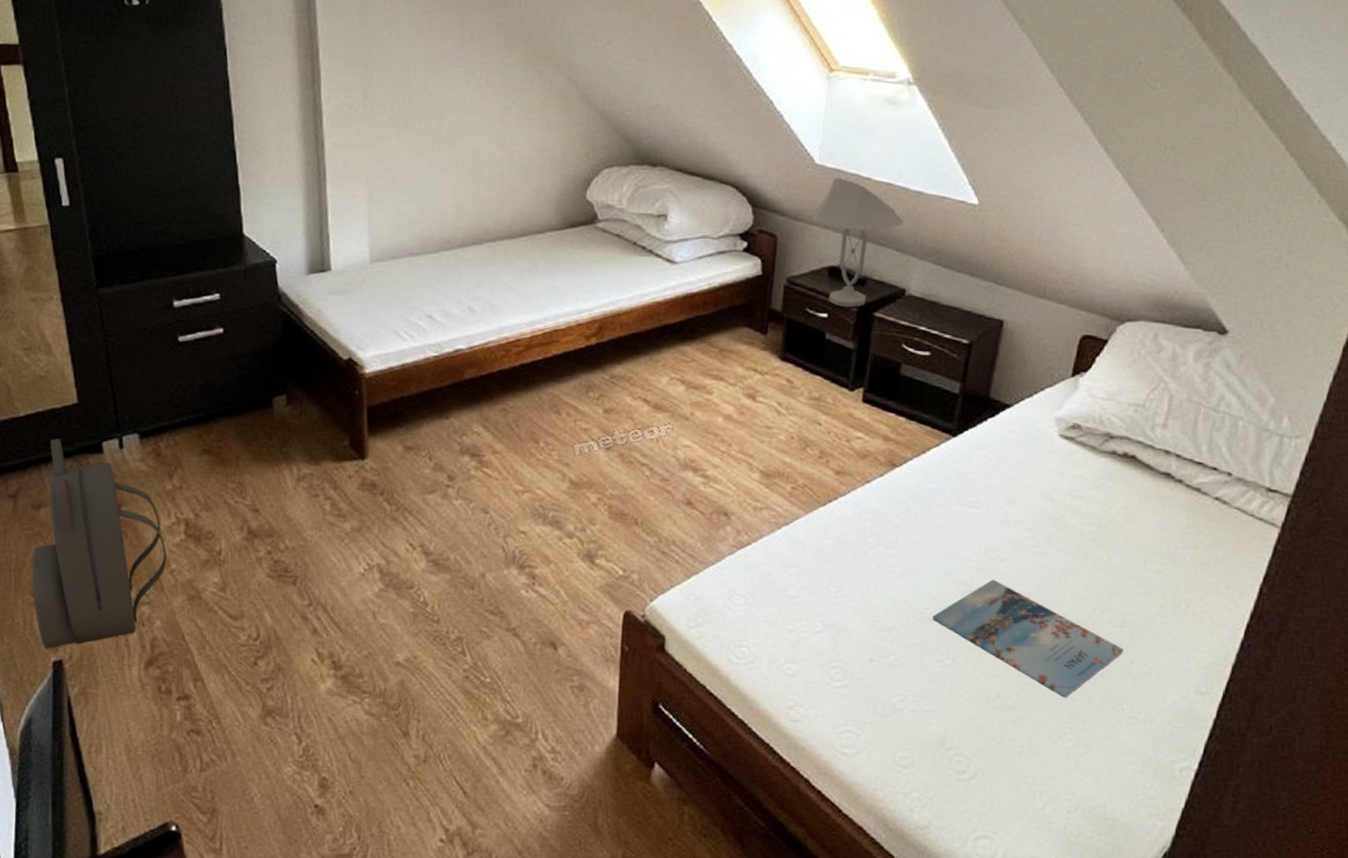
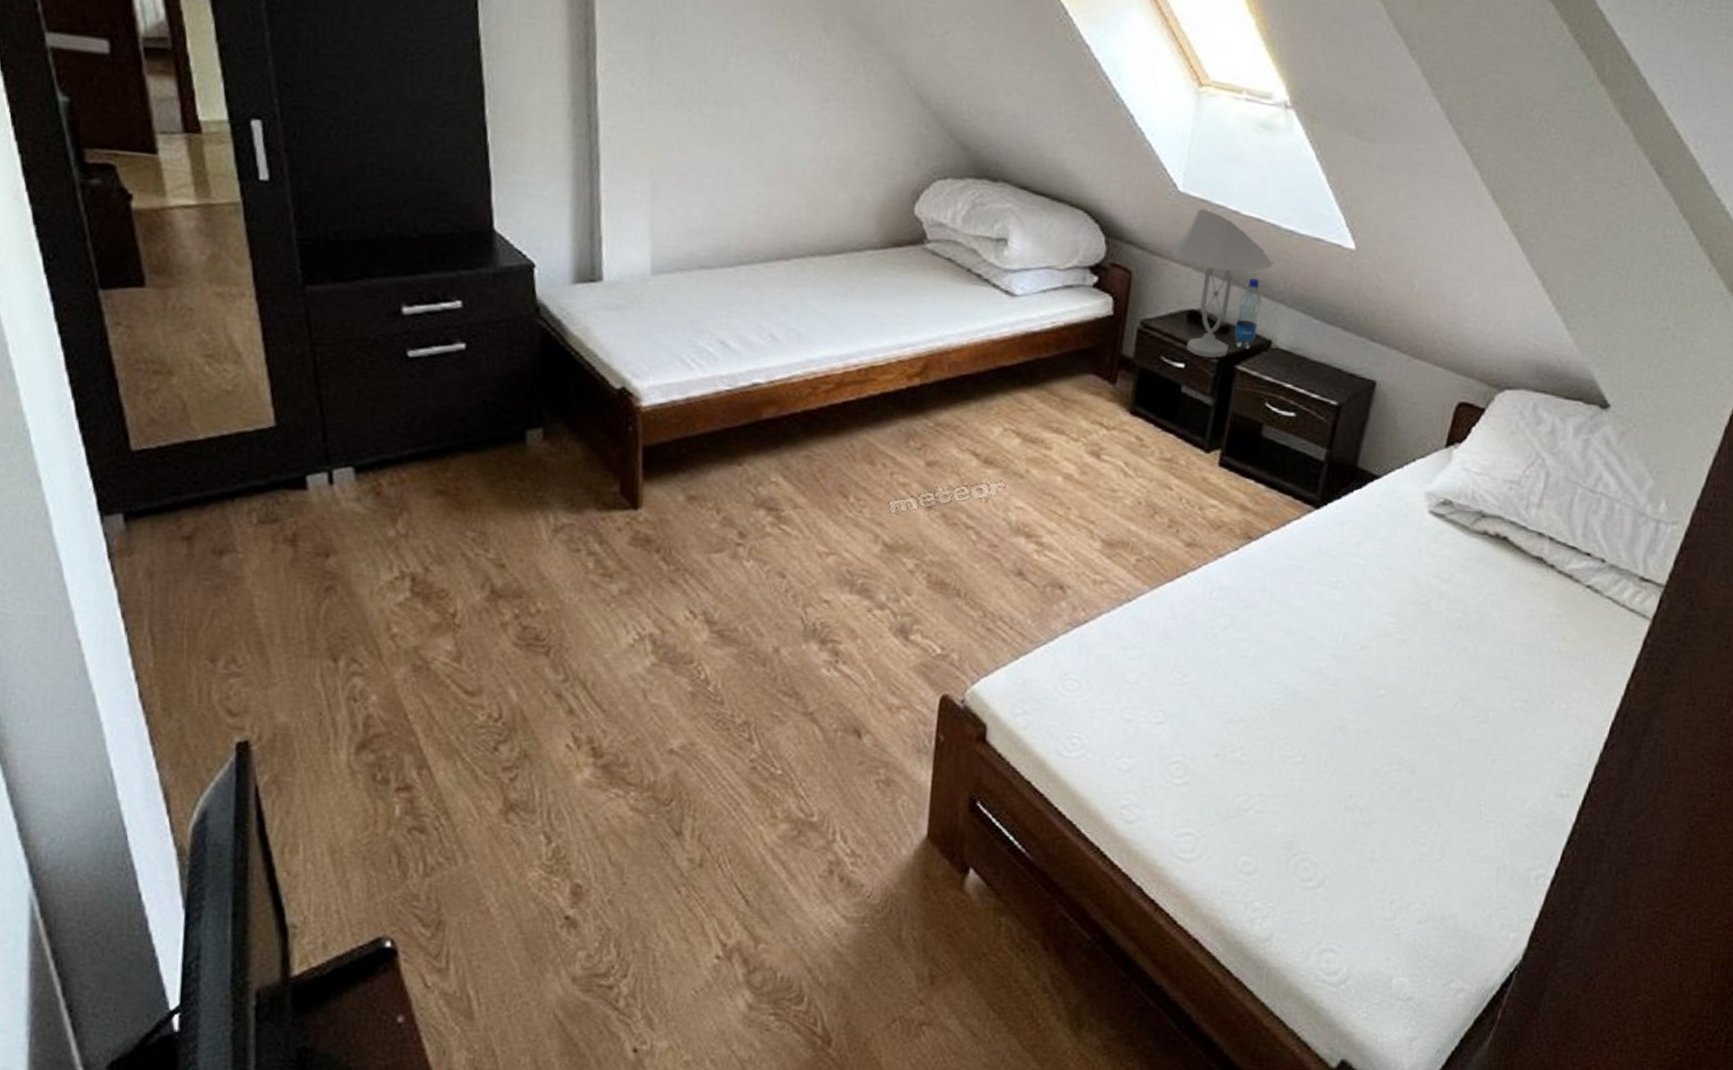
backpack: present [31,439,168,649] -> none [210,469,388,728]
bottle: none [870,236,895,298] -> present [1233,278,1262,349]
magazine: present [932,579,1124,698] -> none [1284,668,1485,800]

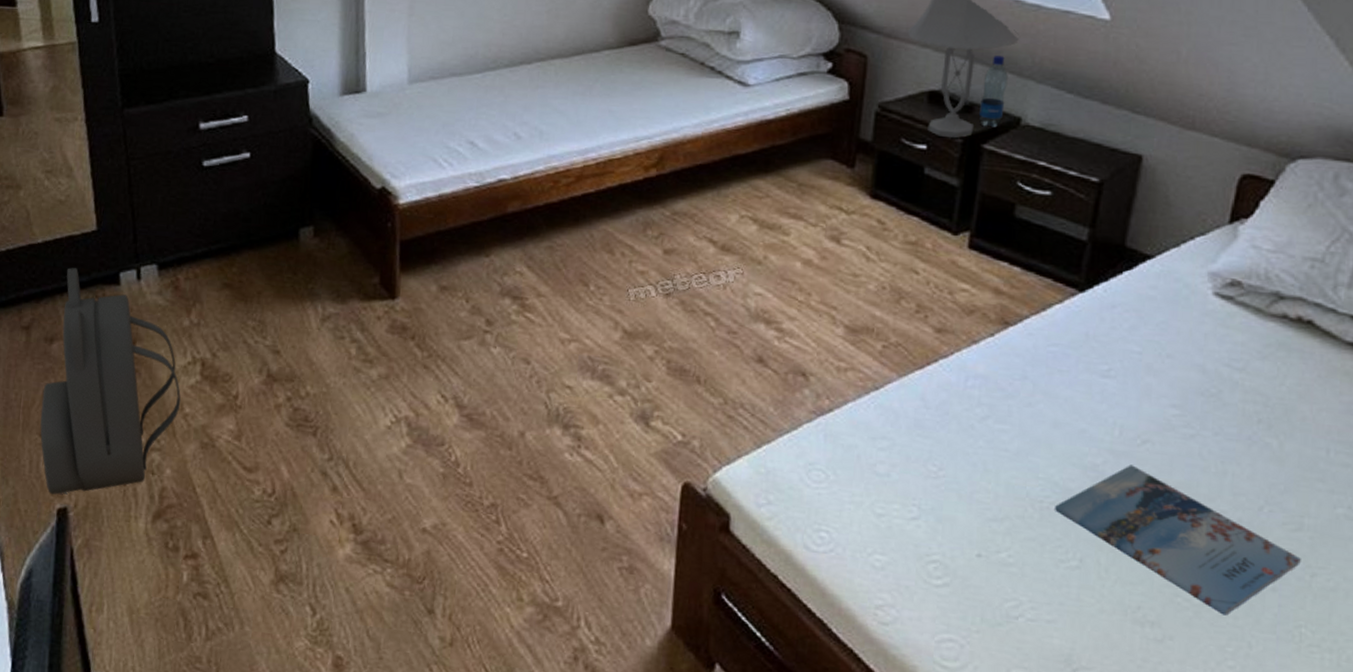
backpack: none [210,469,388,728] -> present [40,268,181,495]
magazine: none [1284,668,1485,800] -> present [1055,464,1301,616]

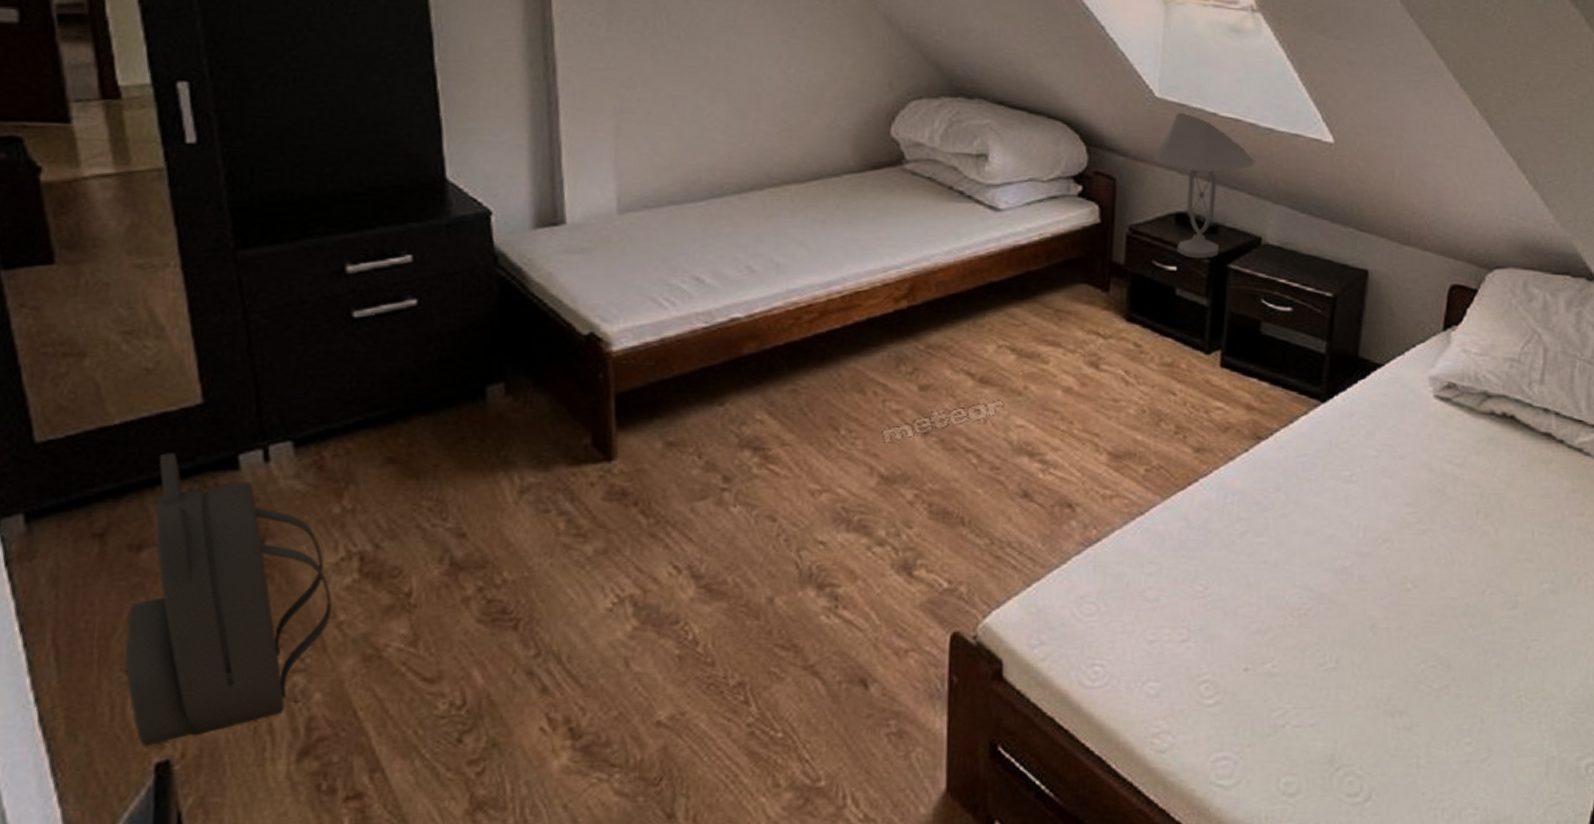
bottle: present [978,56,1008,128] -> none [1222,177,1247,247]
magazine: present [1055,464,1301,616] -> none [1312,564,1518,696]

